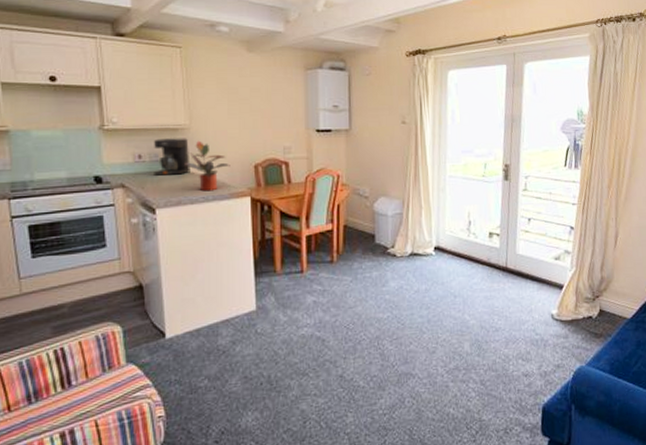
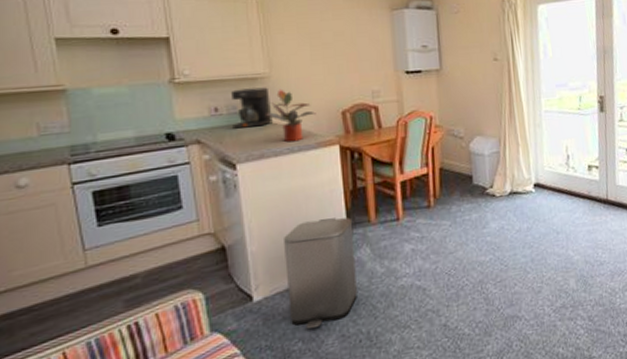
pedal bin: none [196,266,261,369] -> present [284,217,357,330]

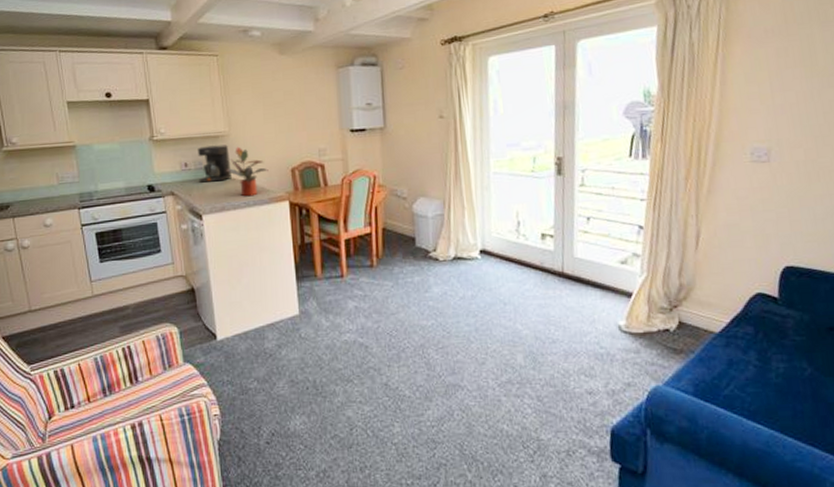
pedal bin: present [284,217,357,330] -> none [242,270,305,371]

